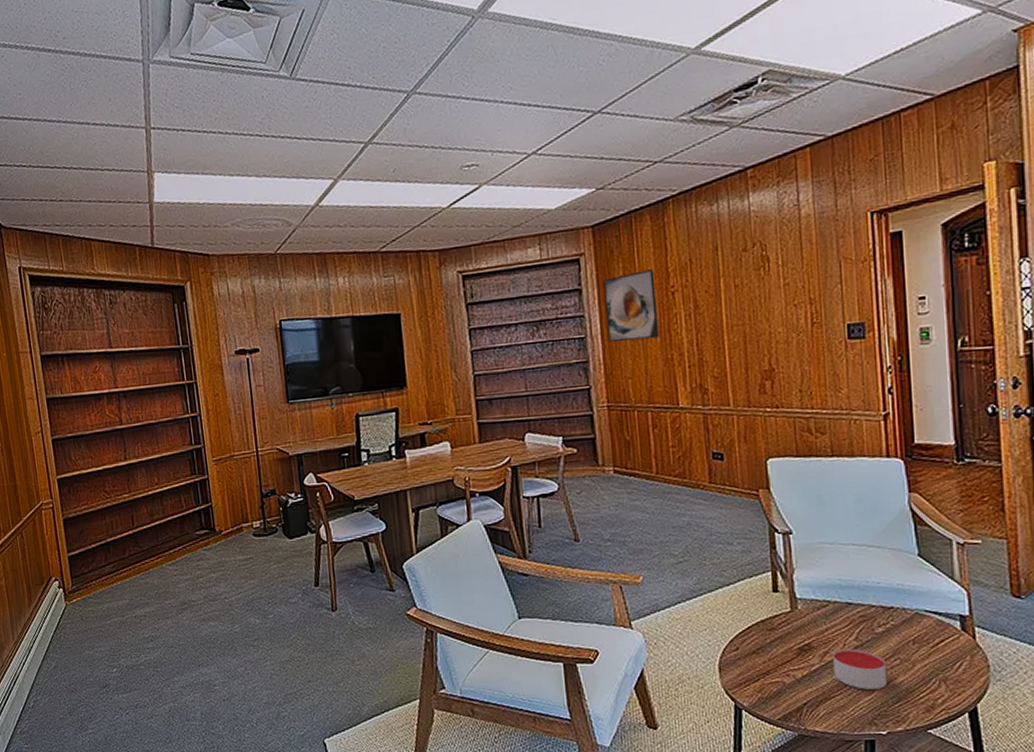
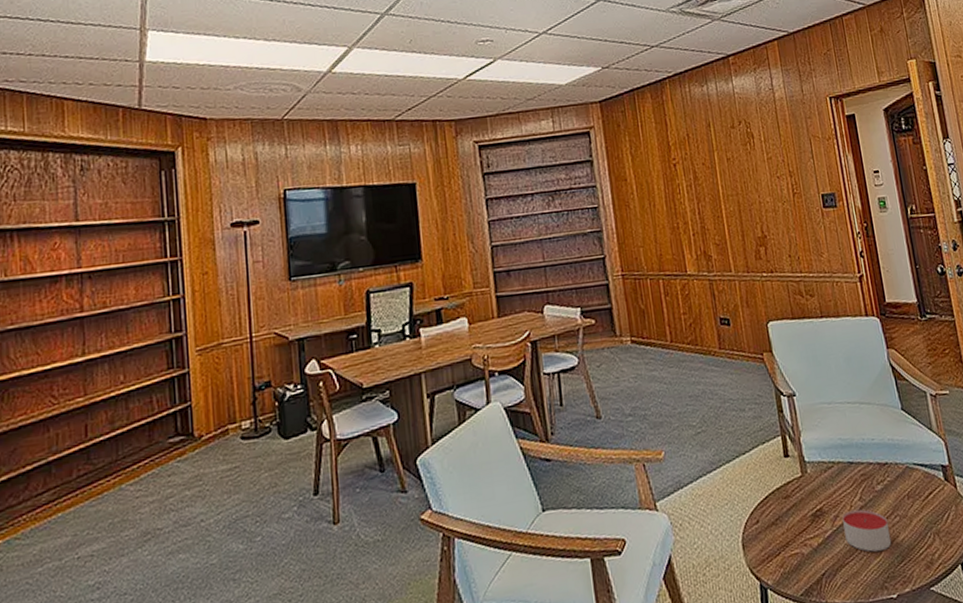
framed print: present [604,269,660,343] -> none [612,143,666,213]

